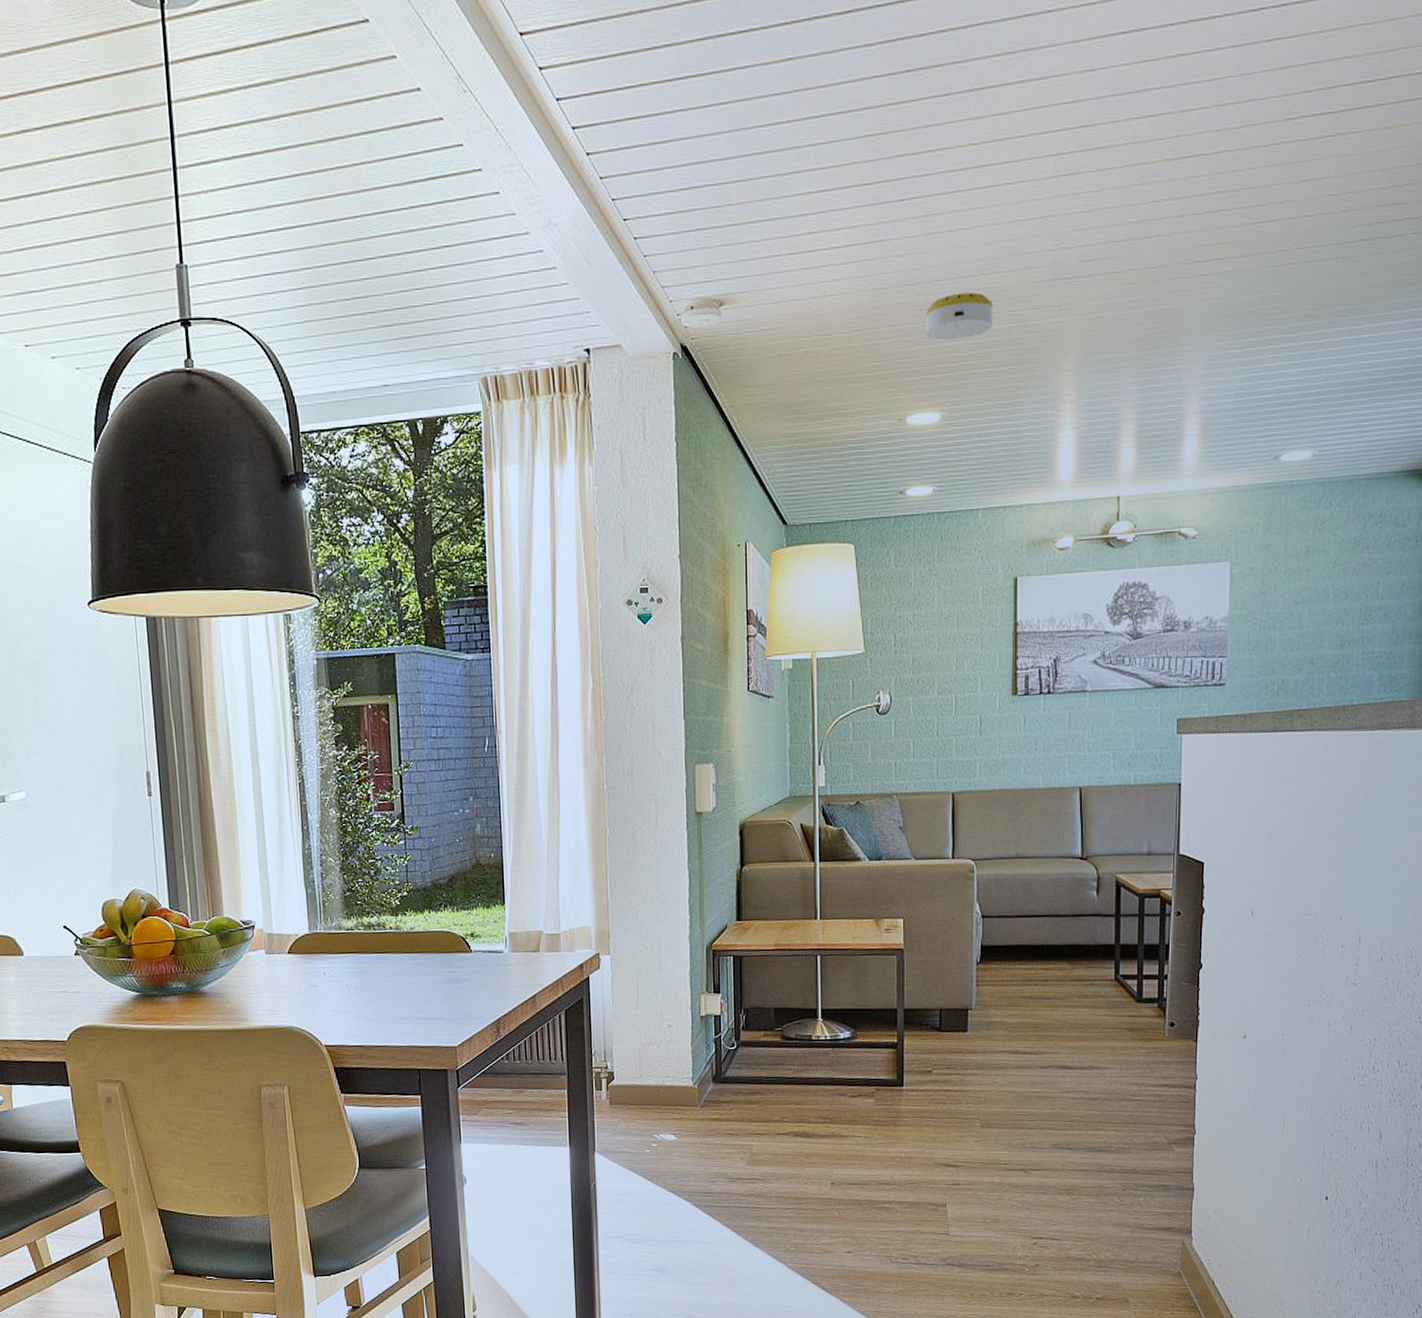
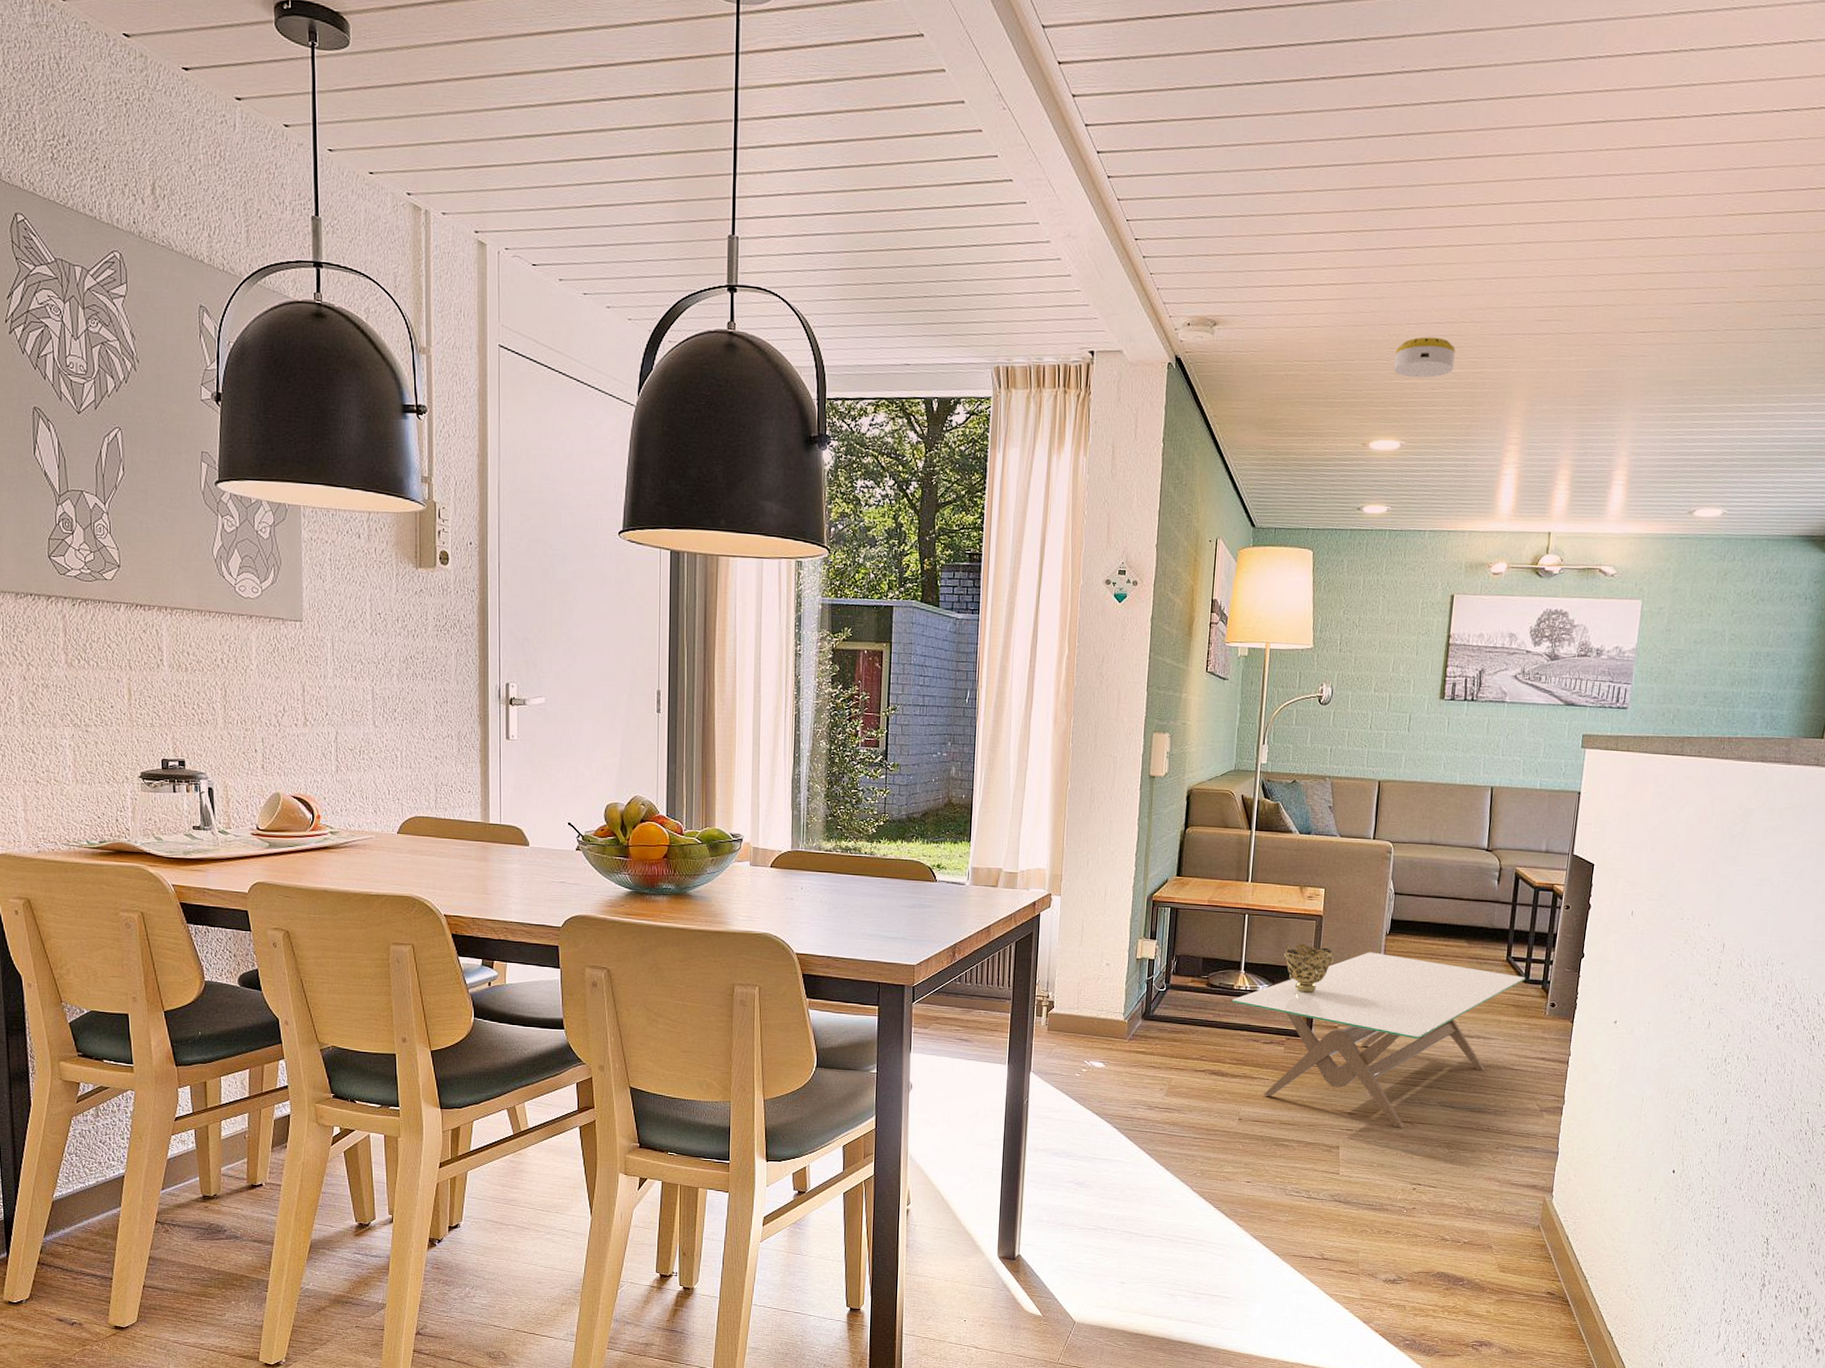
coffee table: none [811,984,1138,1178] -> present [1231,952,1525,1129]
decorative bowl: none [865,982,921,1036] -> present [1284,944,1334,993]

